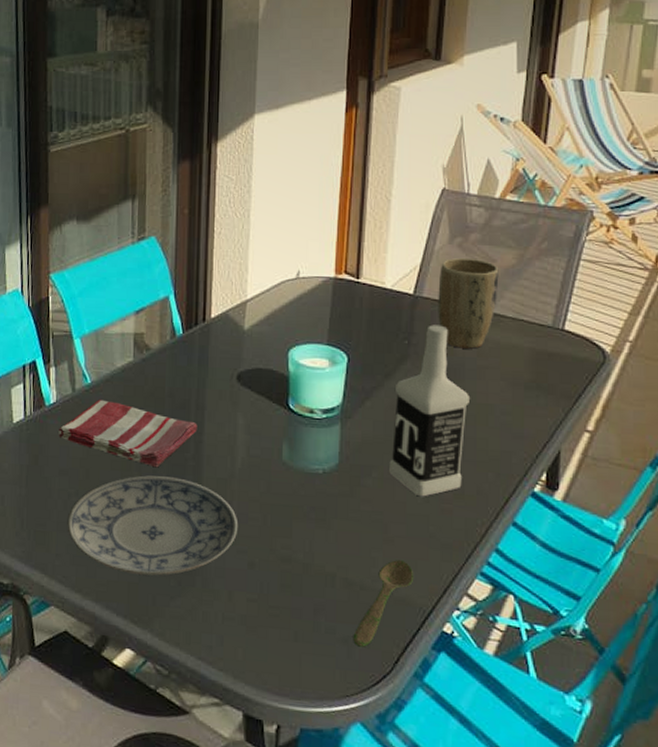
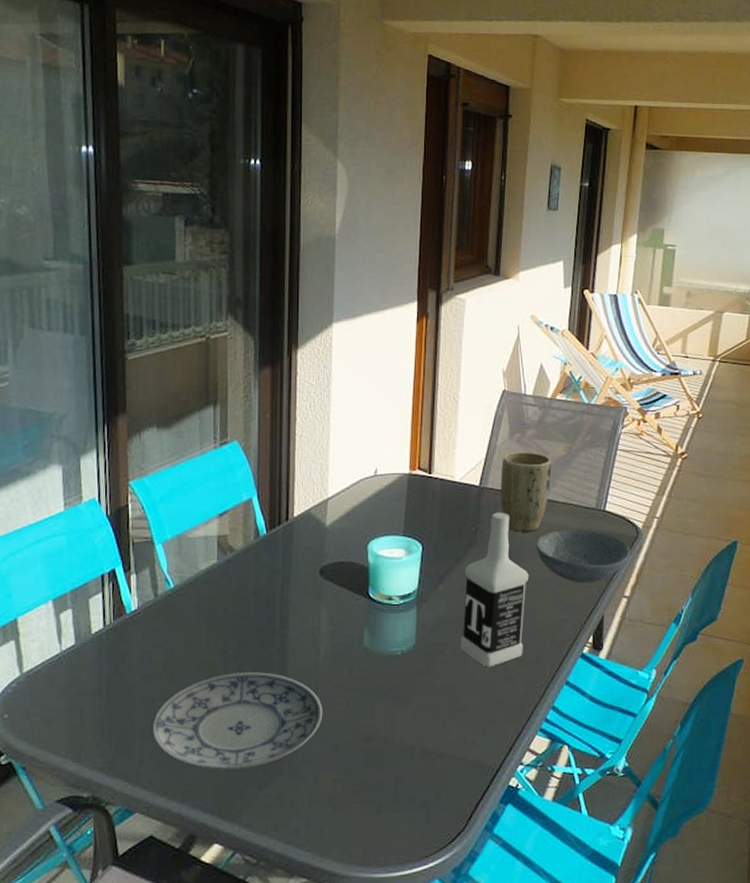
dish towel: present [59,399,198,468] -> none [141,603,282,665]
spoon: present [353,560,414,647] -> none [431,726,484,810]
bowl: none [480,349,595,412] -> present [537,530,630,583]

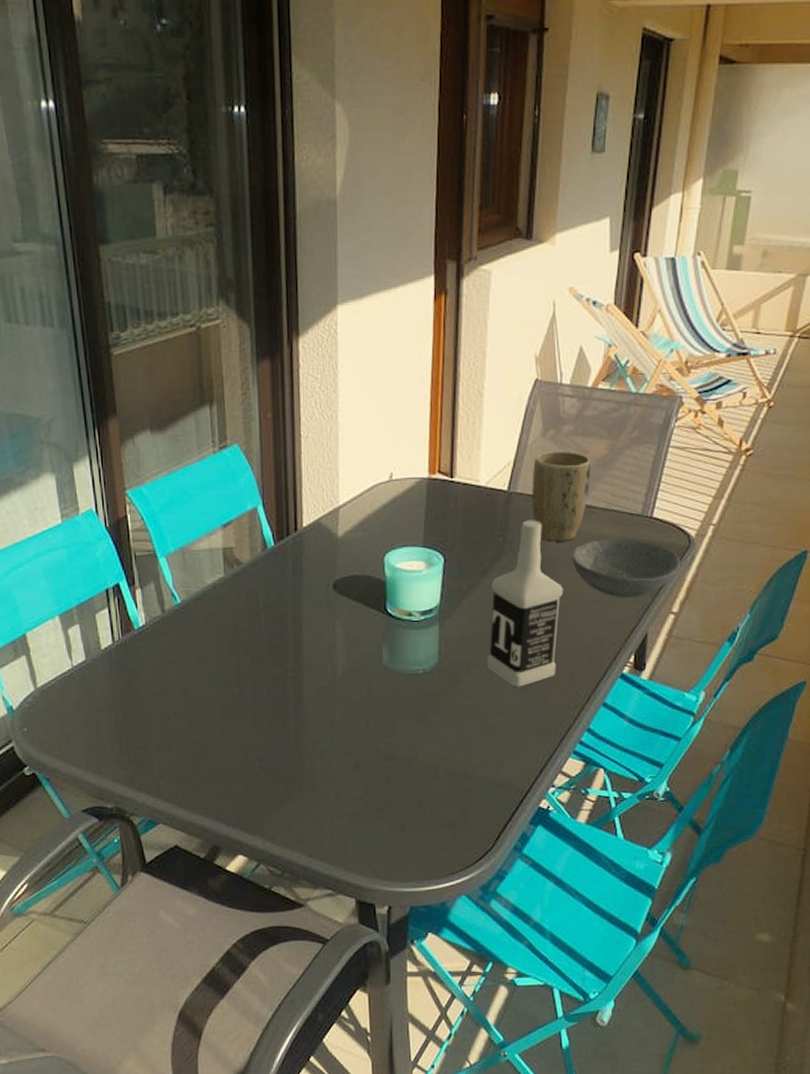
plate: present [151,672,323,770] -> none [168,689,342,785]

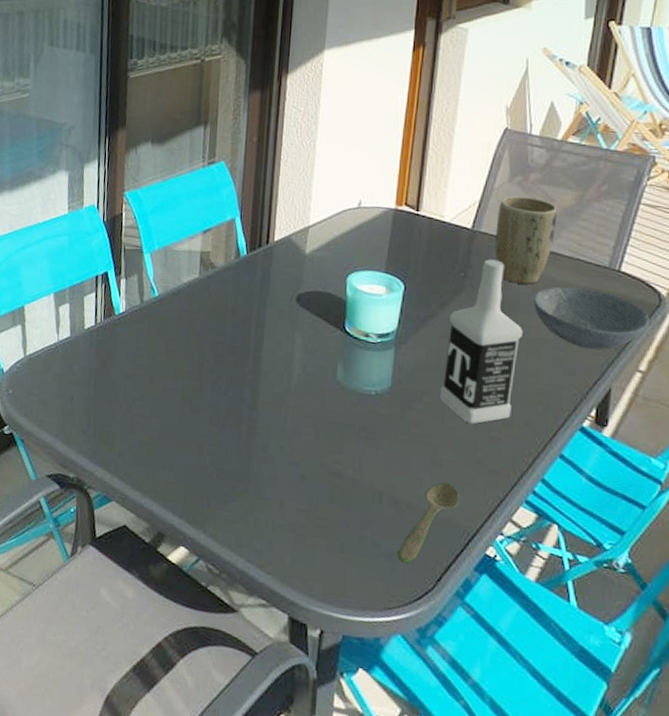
spoon: none [457,747,513,829] -> present [397,482,460,563]

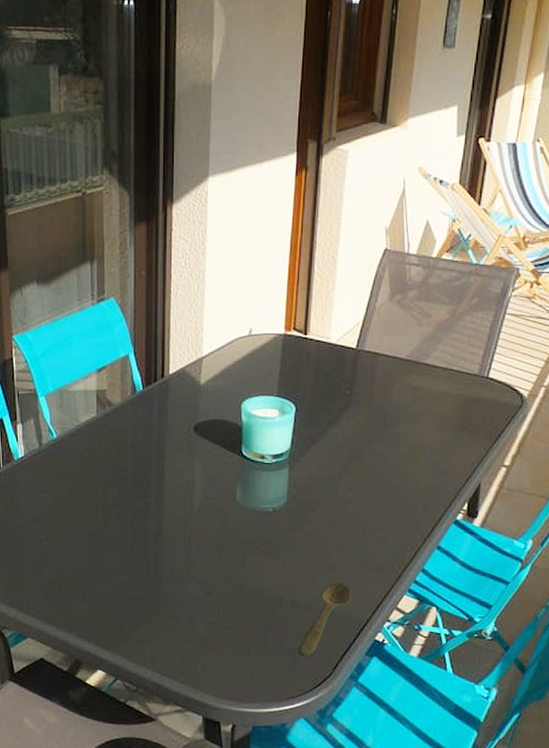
vodka: present [440,259,523,424] -> none [332,376,404,528]
plant pot: present [495,196,558,285] -> none [377,313,433,397]
bowl: present [534,286,649,350] -> none [413,396,513,451]

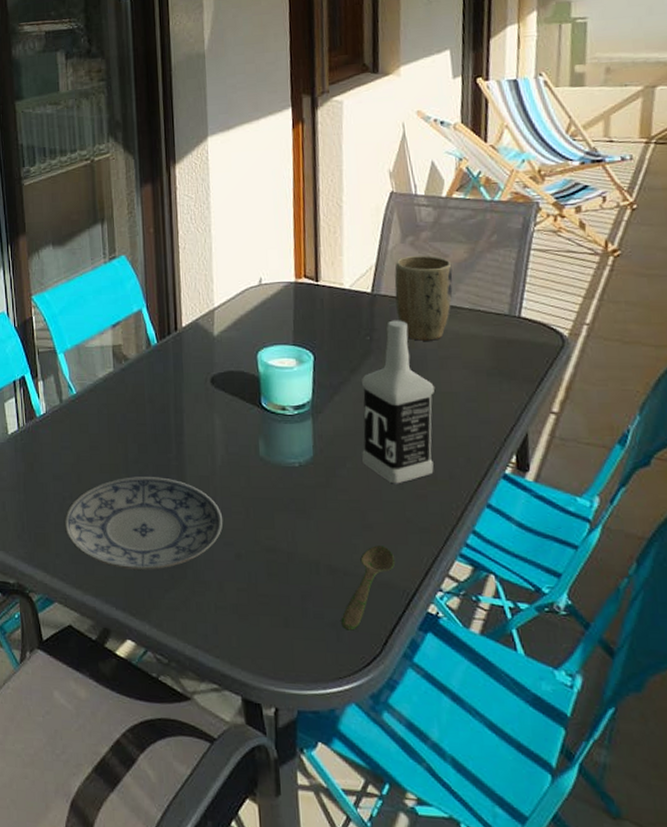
plate: none [39,520,197,607] -> present [64,477,223,570]
vodka: none [332,376,404,528] -> present [362,320,434,484]
plant pot: none [377,313,433,397] -> present [394,255,453,341]

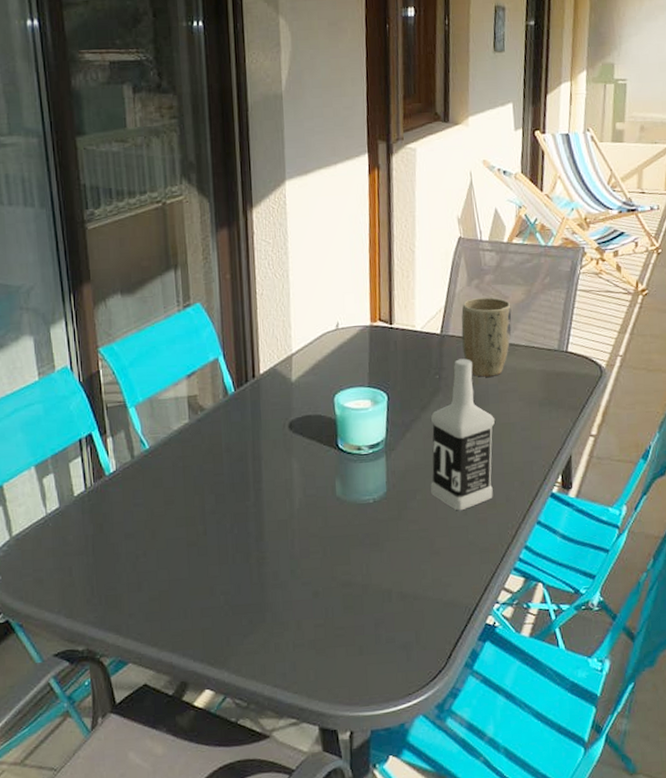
plate: present [64,477,223,570] -> none [137,525,301,620]
spoon: present [341,545,396,631] -> none [411,568,459,650]

